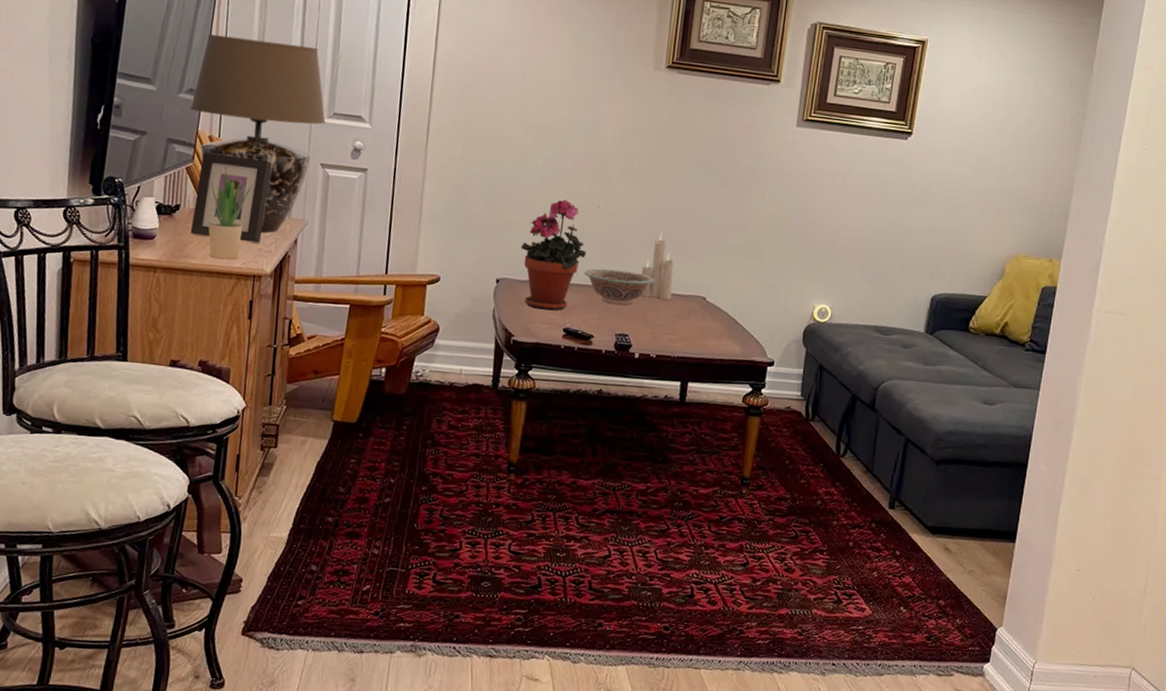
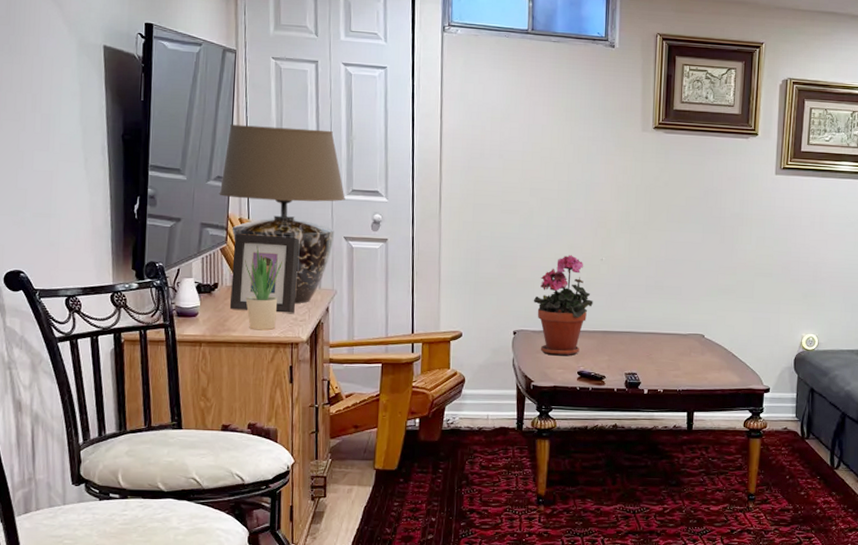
decorative bowl: present [584,268,655,306] -> none [592,315,658,348]
candle: present [639,232,674,301] -> none [644,279,674,340]

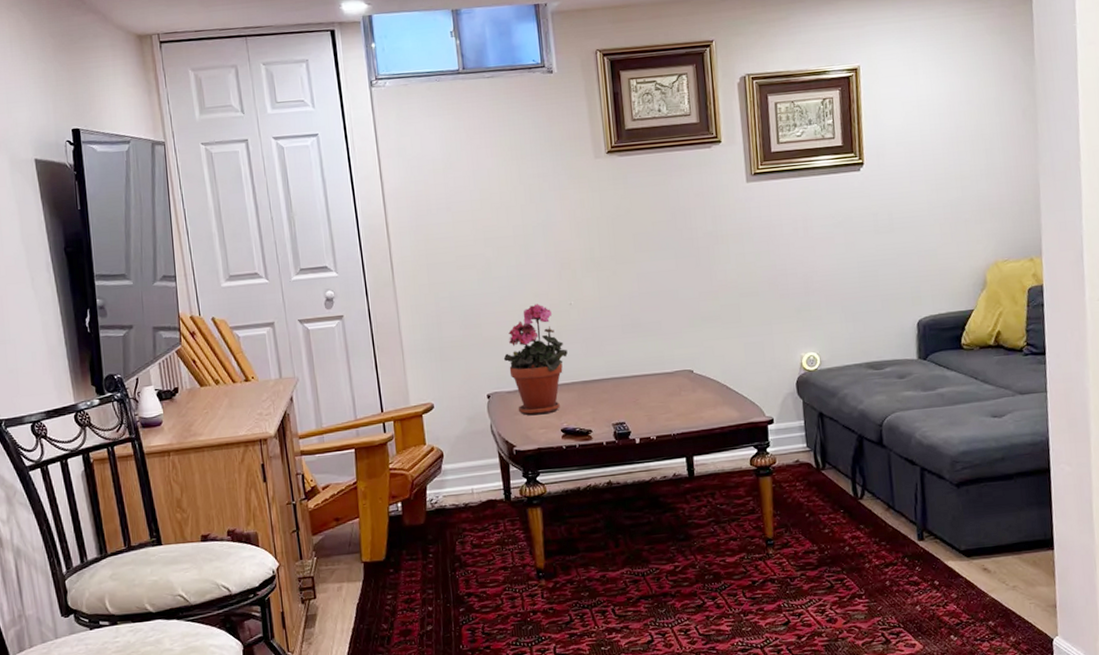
table lamp: present [219,124,345,303] -> none [167,210,294,397]
picture frame: present [229,233,300,313] -> none [188,328,259,413]
potted plant: present [245,245,284,331] -> none [202,342,242,432]

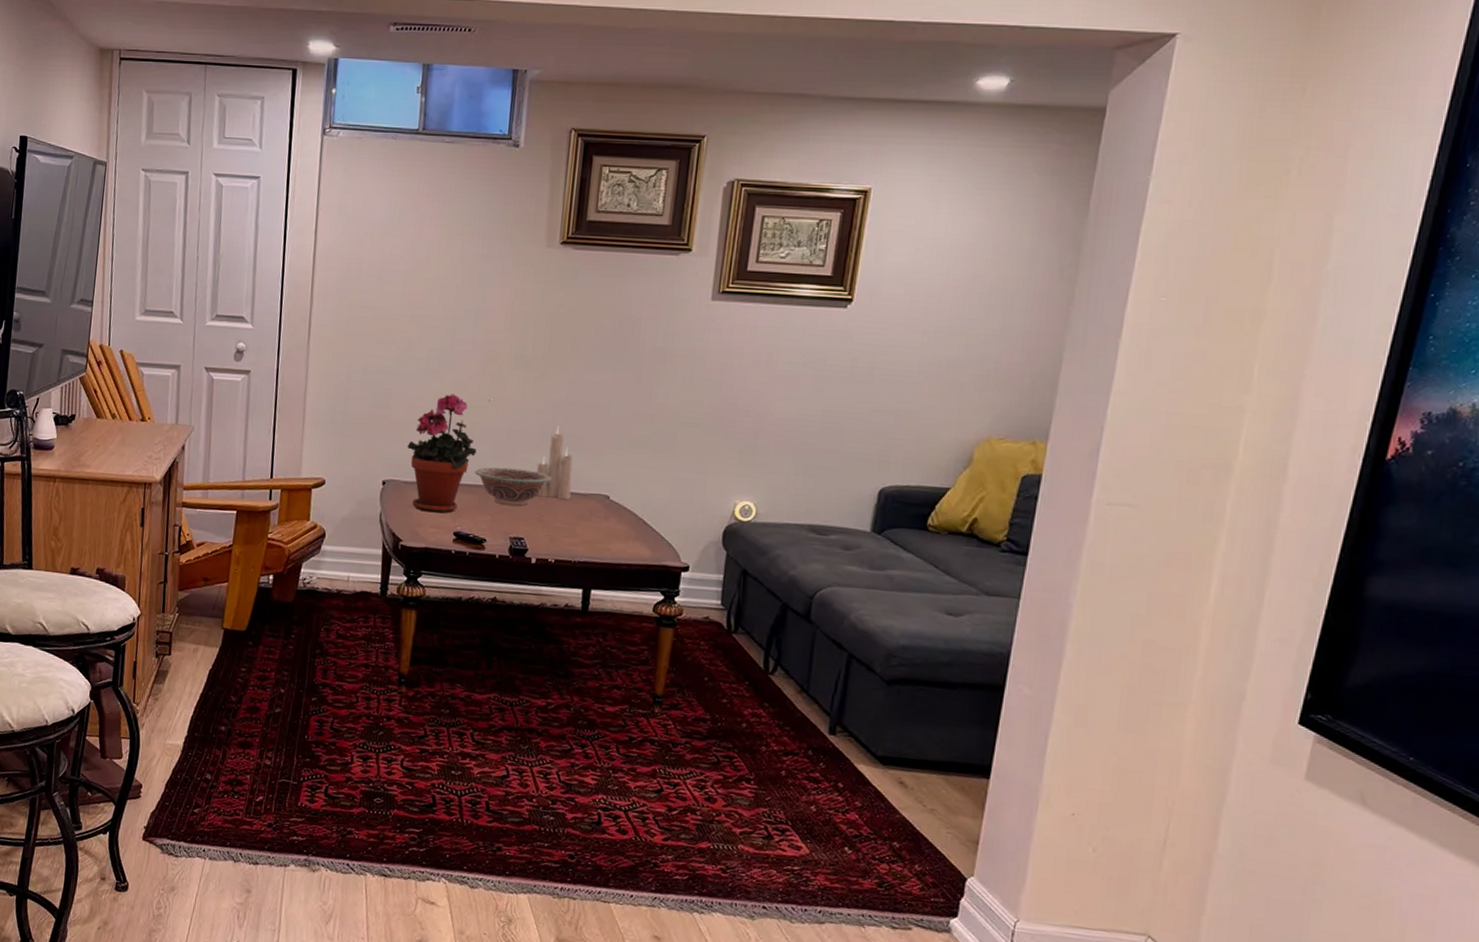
decorative bowl: none [569,360,640,396] -> present [474,467,553,507]
candle: none [624,315,660,383] -> present [535,425,573,501]

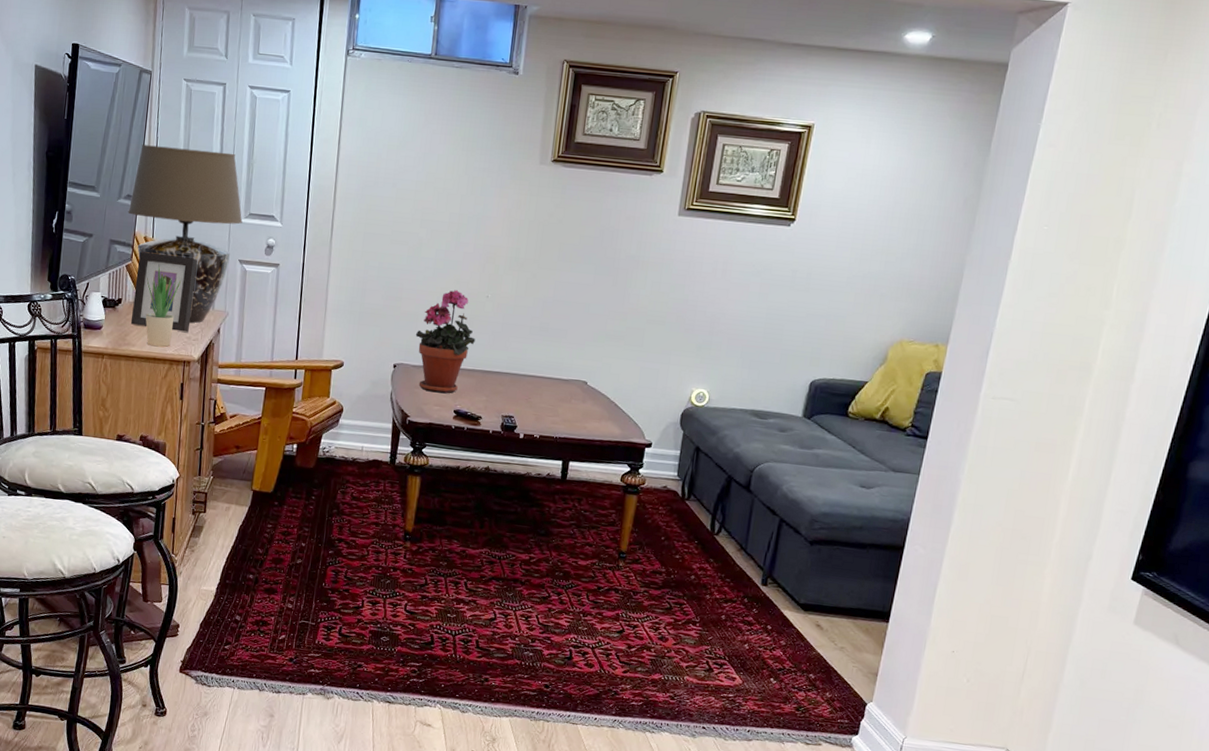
table lamp: none [81,243,209,440] -> present [127,144,243,323]
picture frame: none [85,361,159,450] -> present [130,251,198,332]
potted plant: none [101,374,142,468] -> present [145,264,182,348]
decorative bowl: present [474,467,553,507] -> none [473,354,540,389]
candle: present [535,425,573,501] -> none [524,320,557,385]

